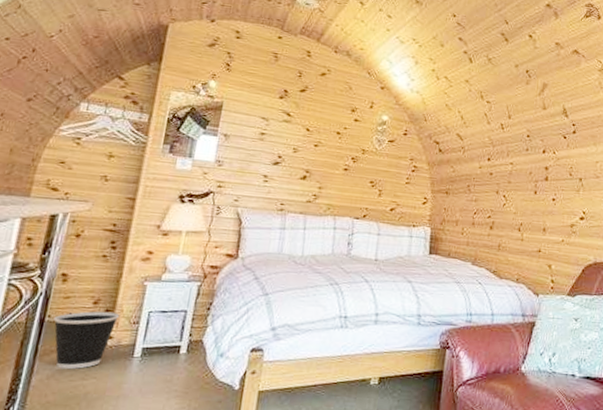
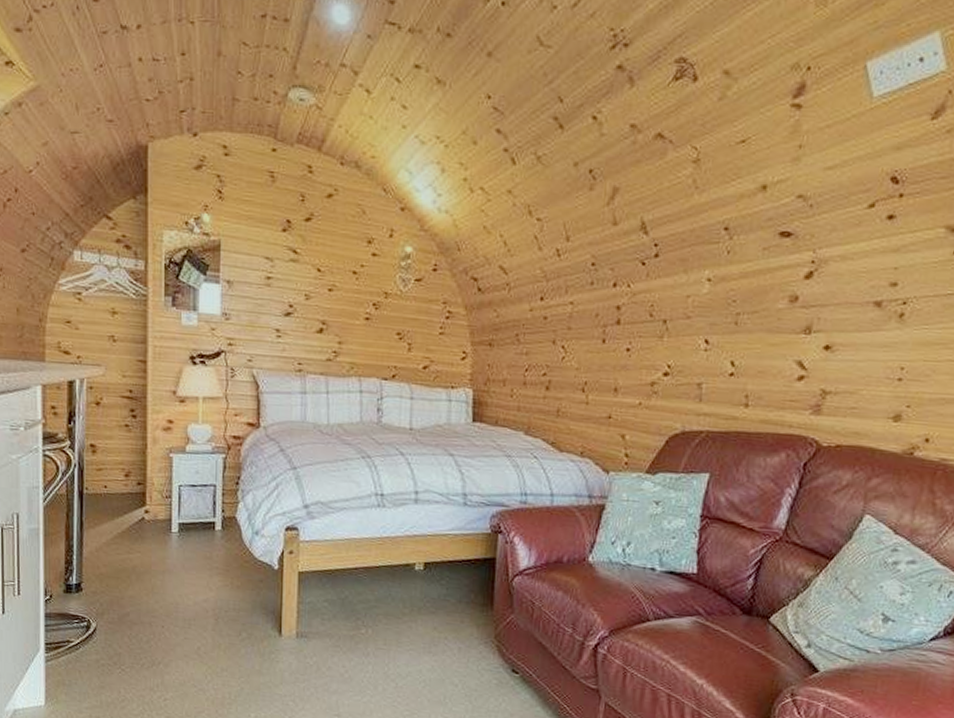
wastebasket: present [53,311,120,370] -> none [91,484,152,543]

